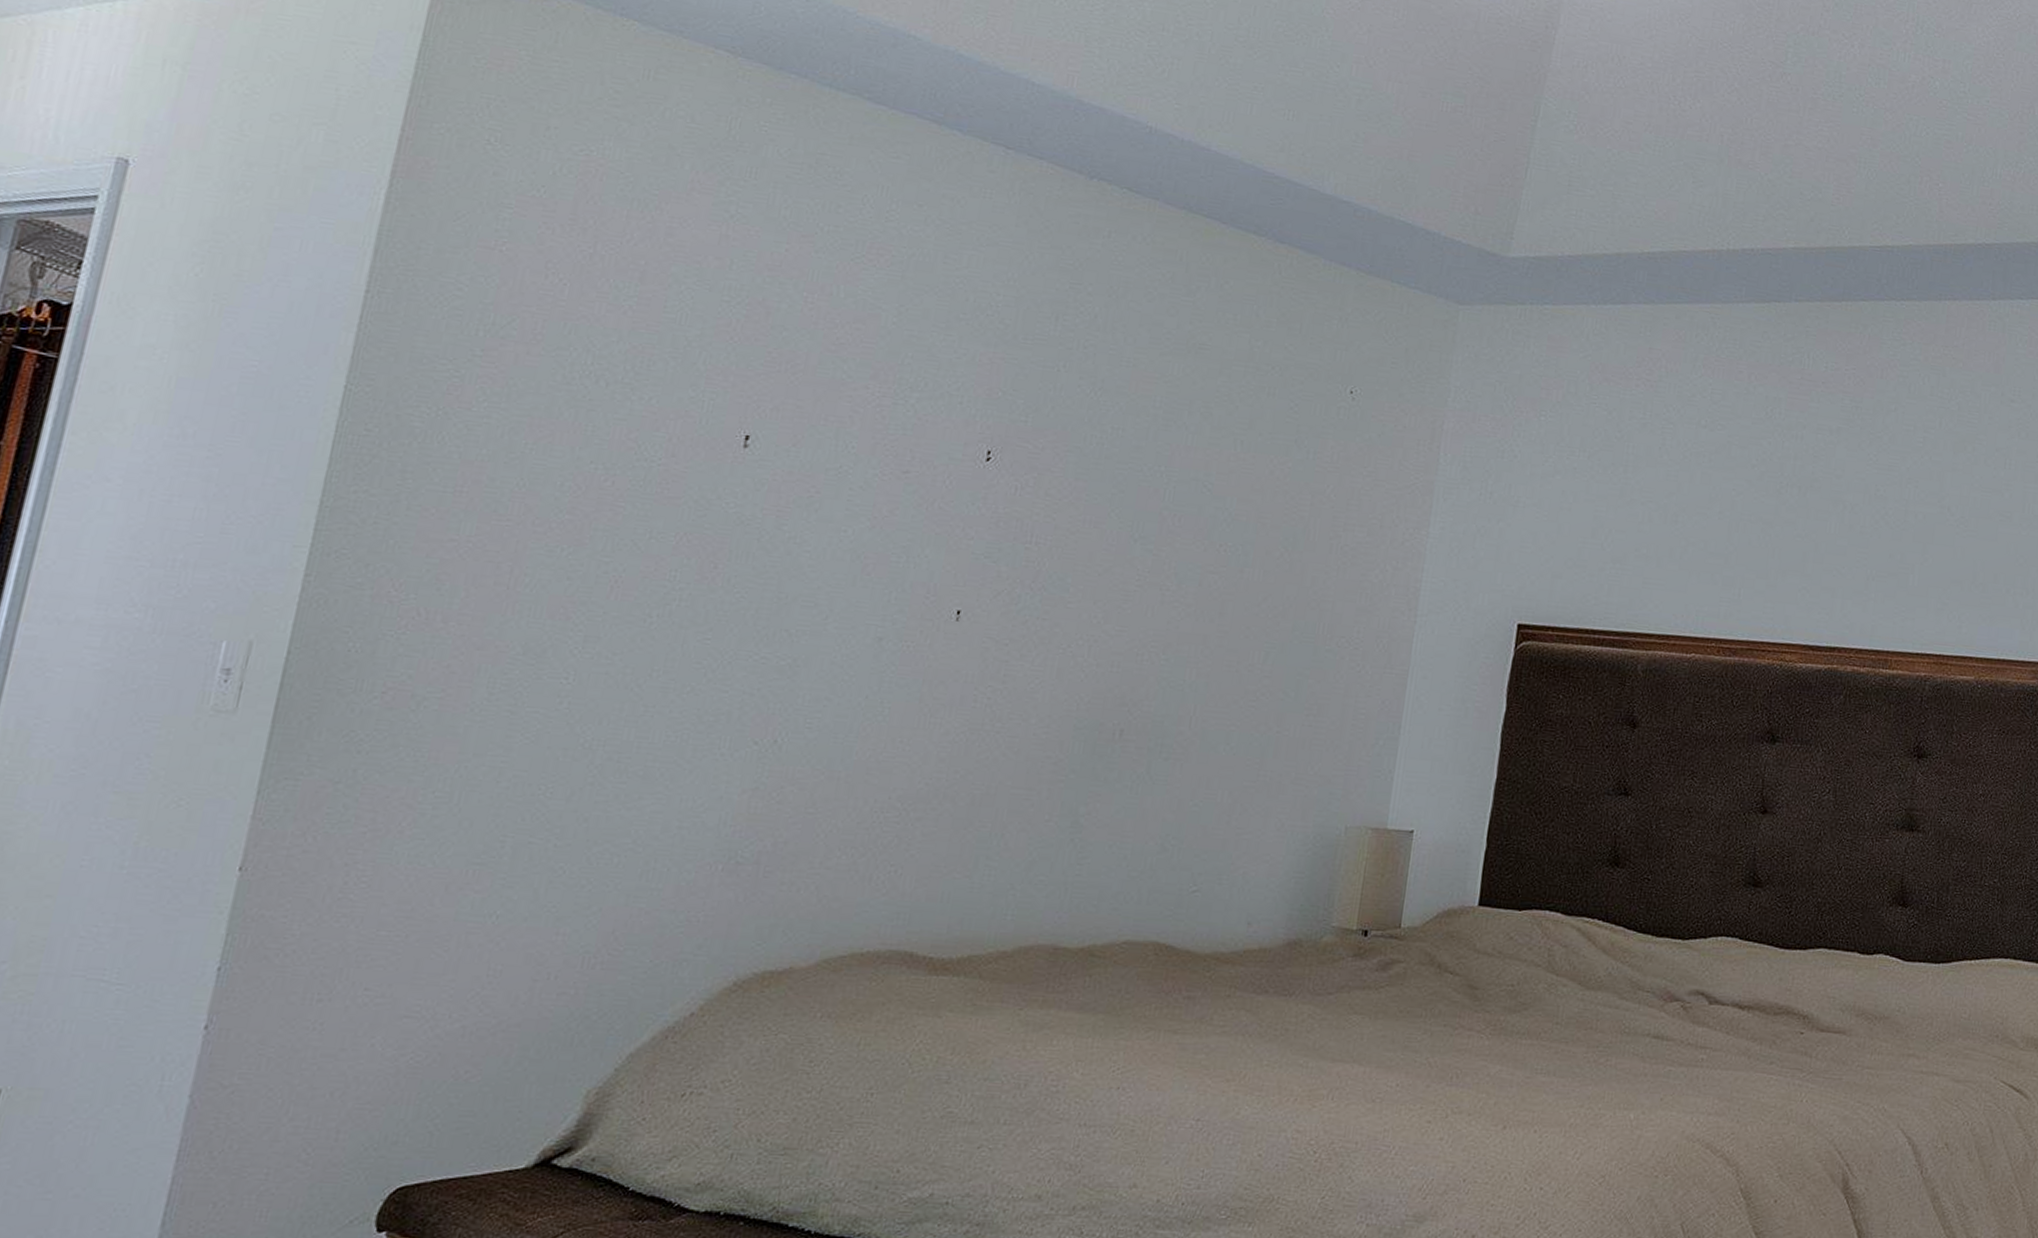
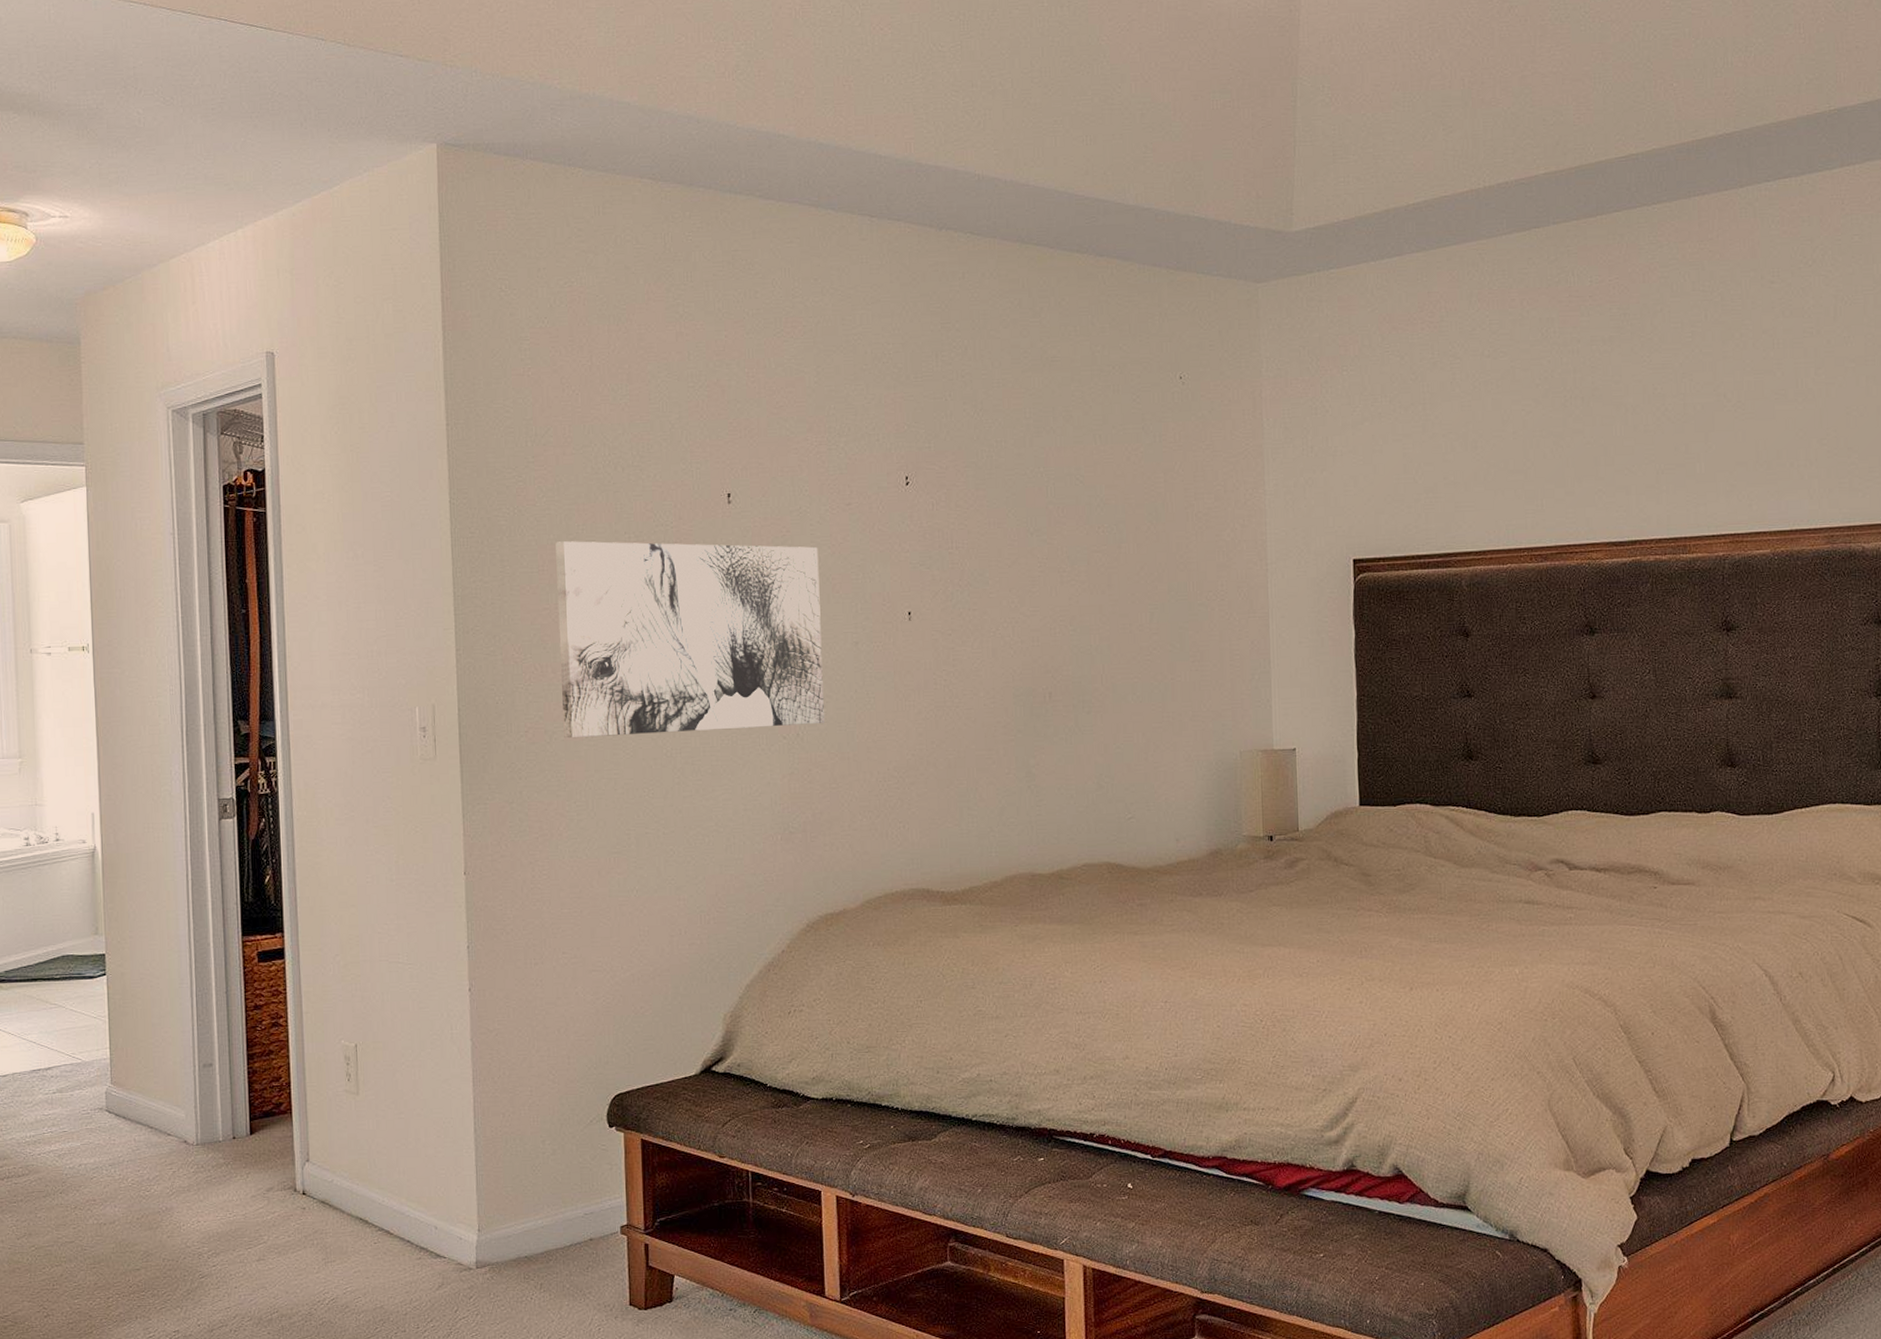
wall art: none [438,459,854,732] -> present [555,541,826,739]

